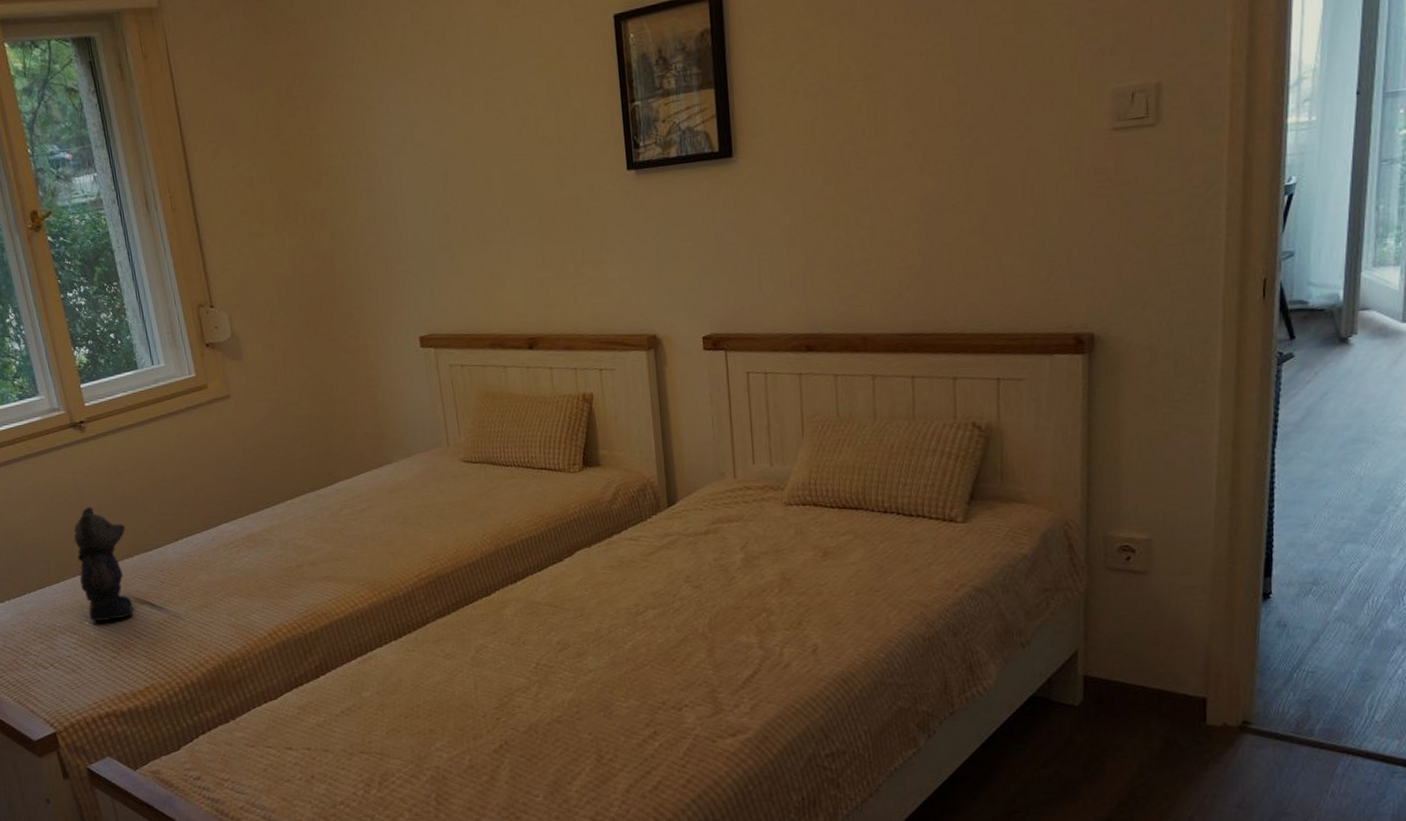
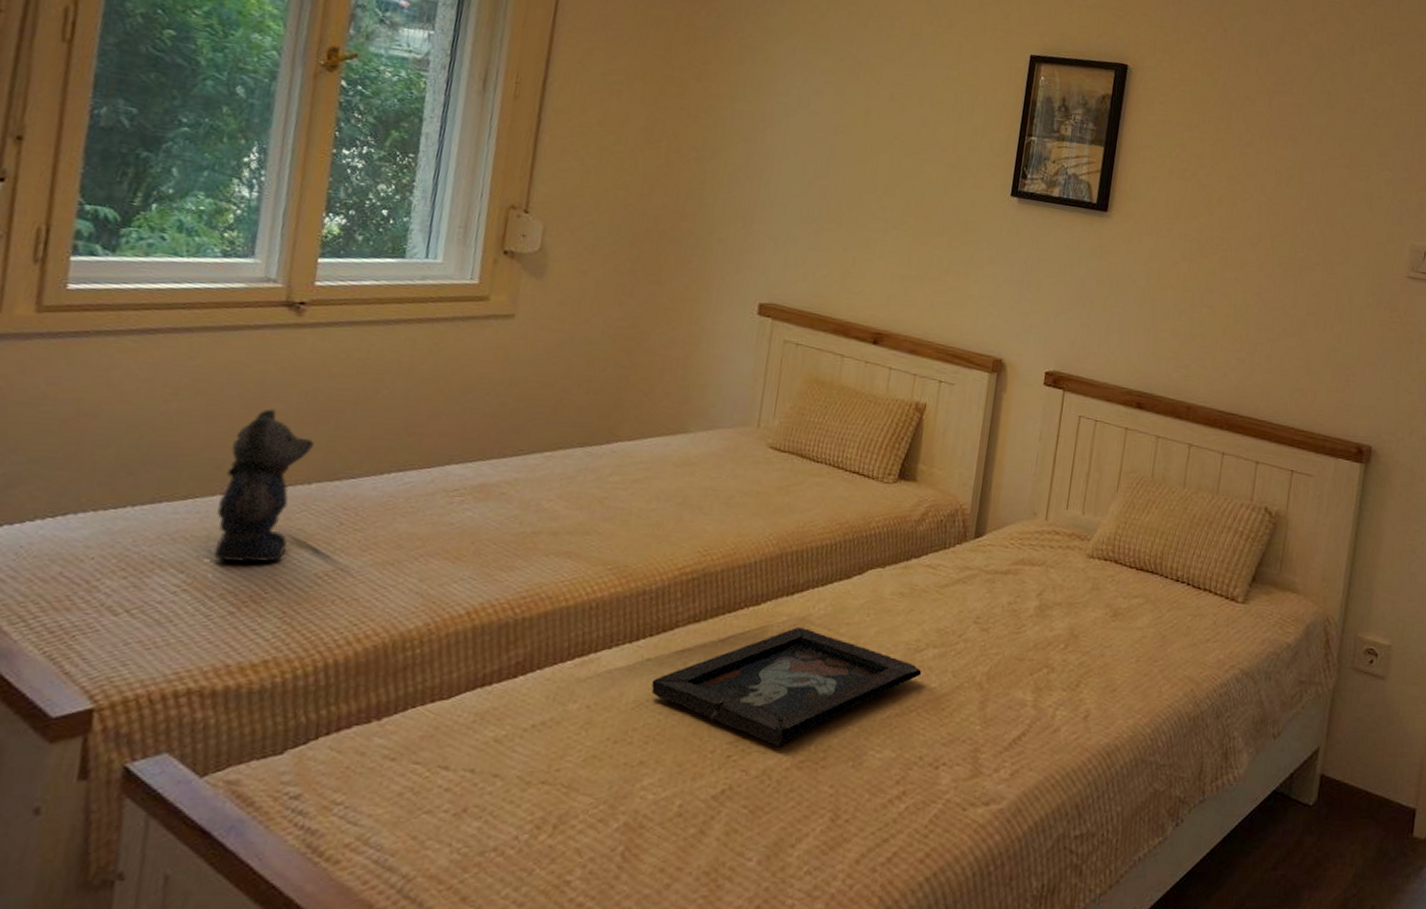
decorative tray: none [421,608,647,707] -> present [651,626,922,746]

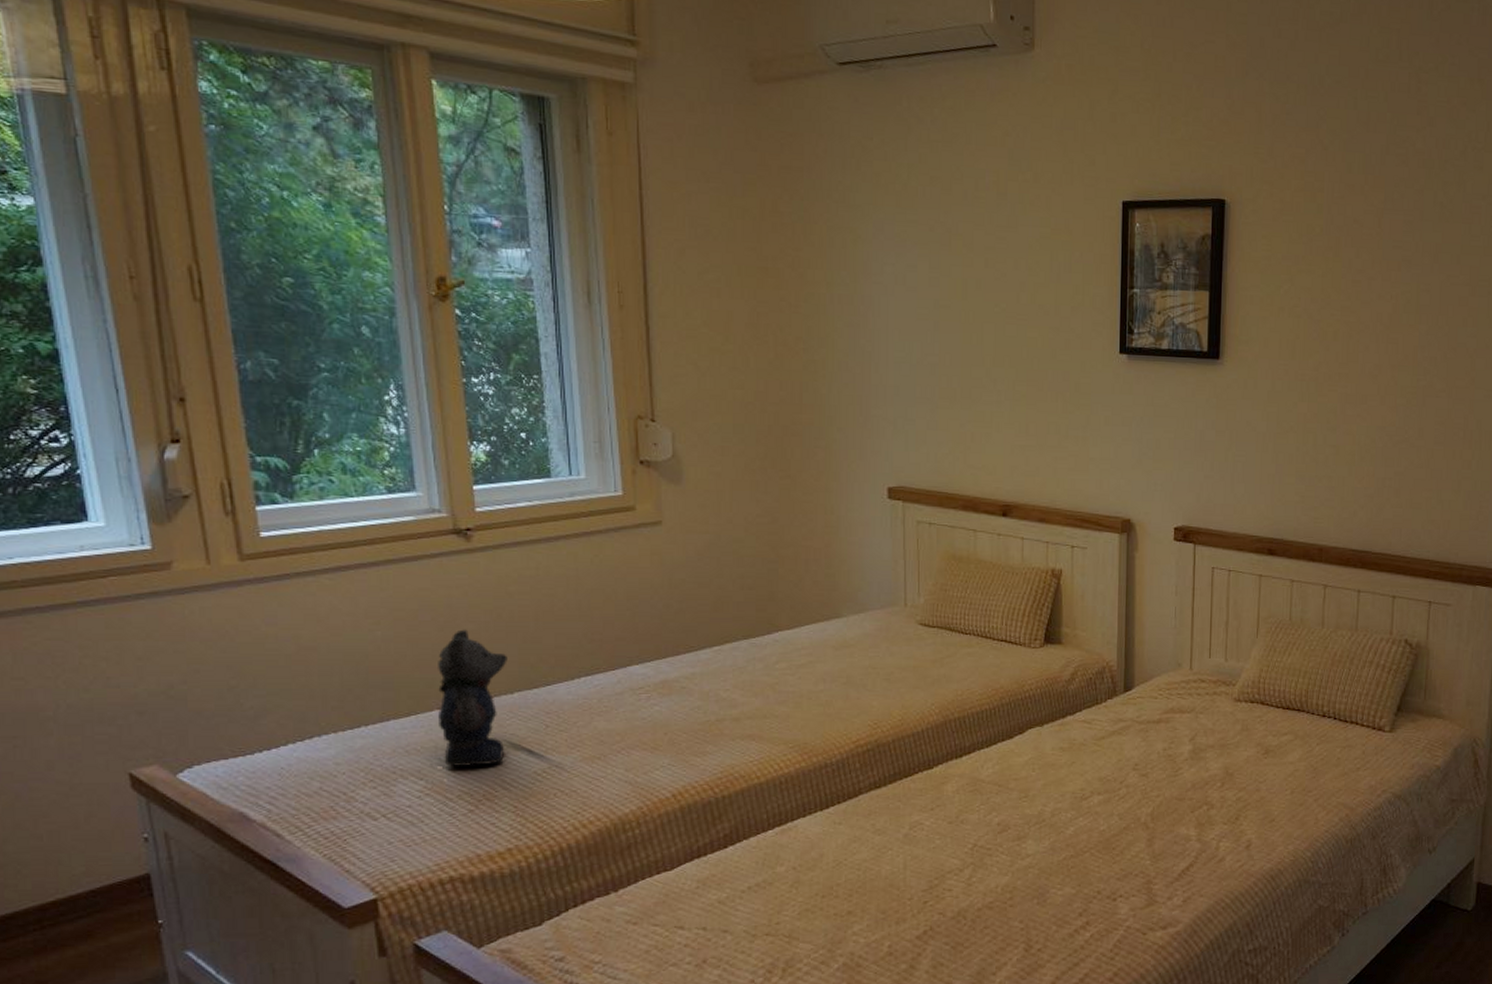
decorative tray: present [651,626,922,746] -> none [846,785,1090,890]

